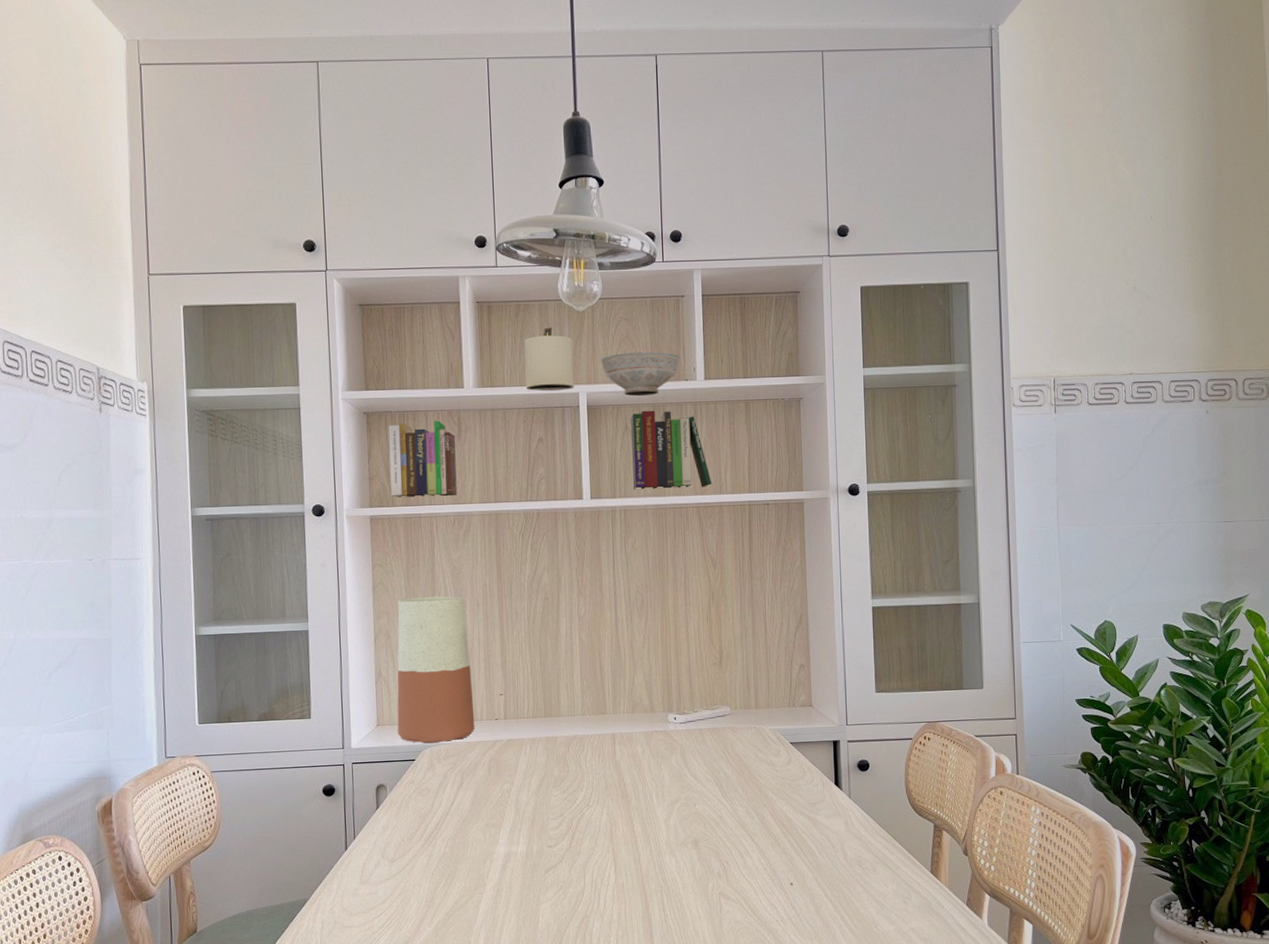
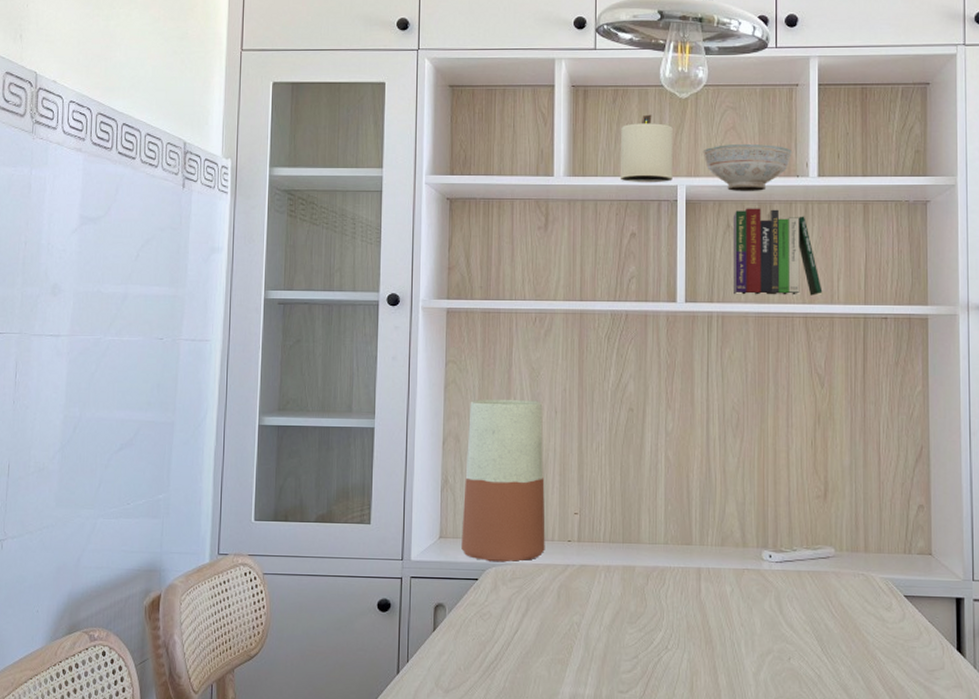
books: present [388,421,457,498] -> none [470,210,541,292]

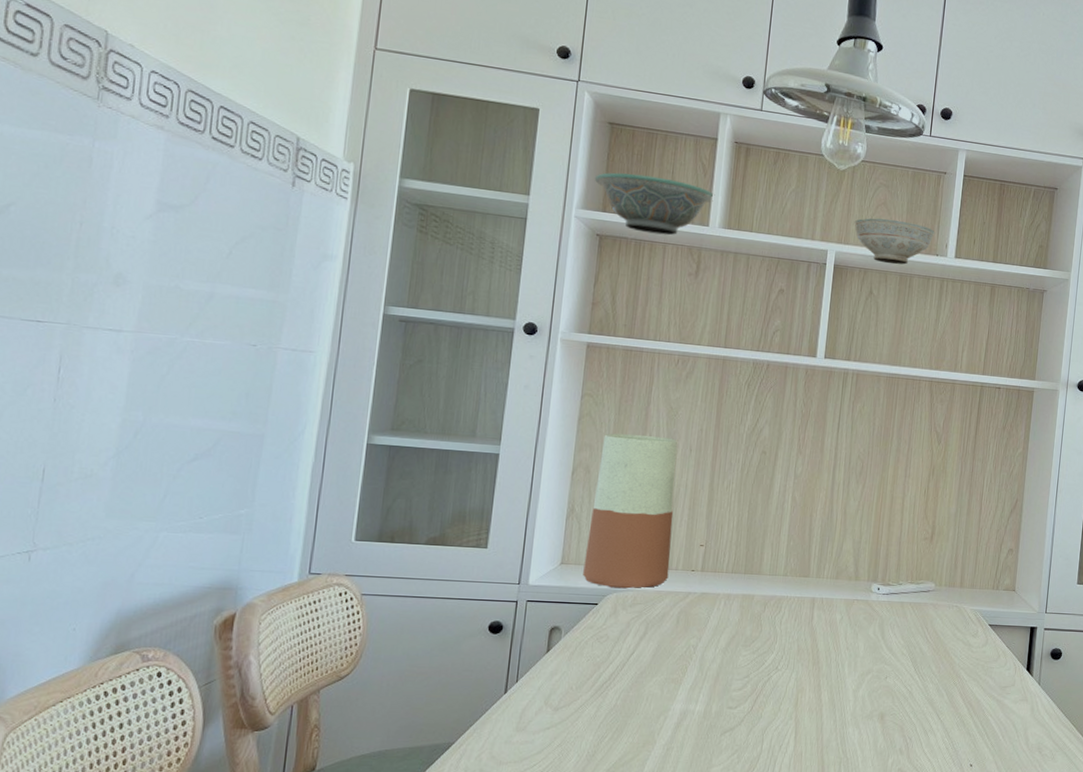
decorative bowl: none [440,133,557,191] -> present [594,172,715,236]
candle: present [620,114,674,183] -> none [773,180,830,246]
books: present [732,208,823,296] -> none [868,278,948,363]

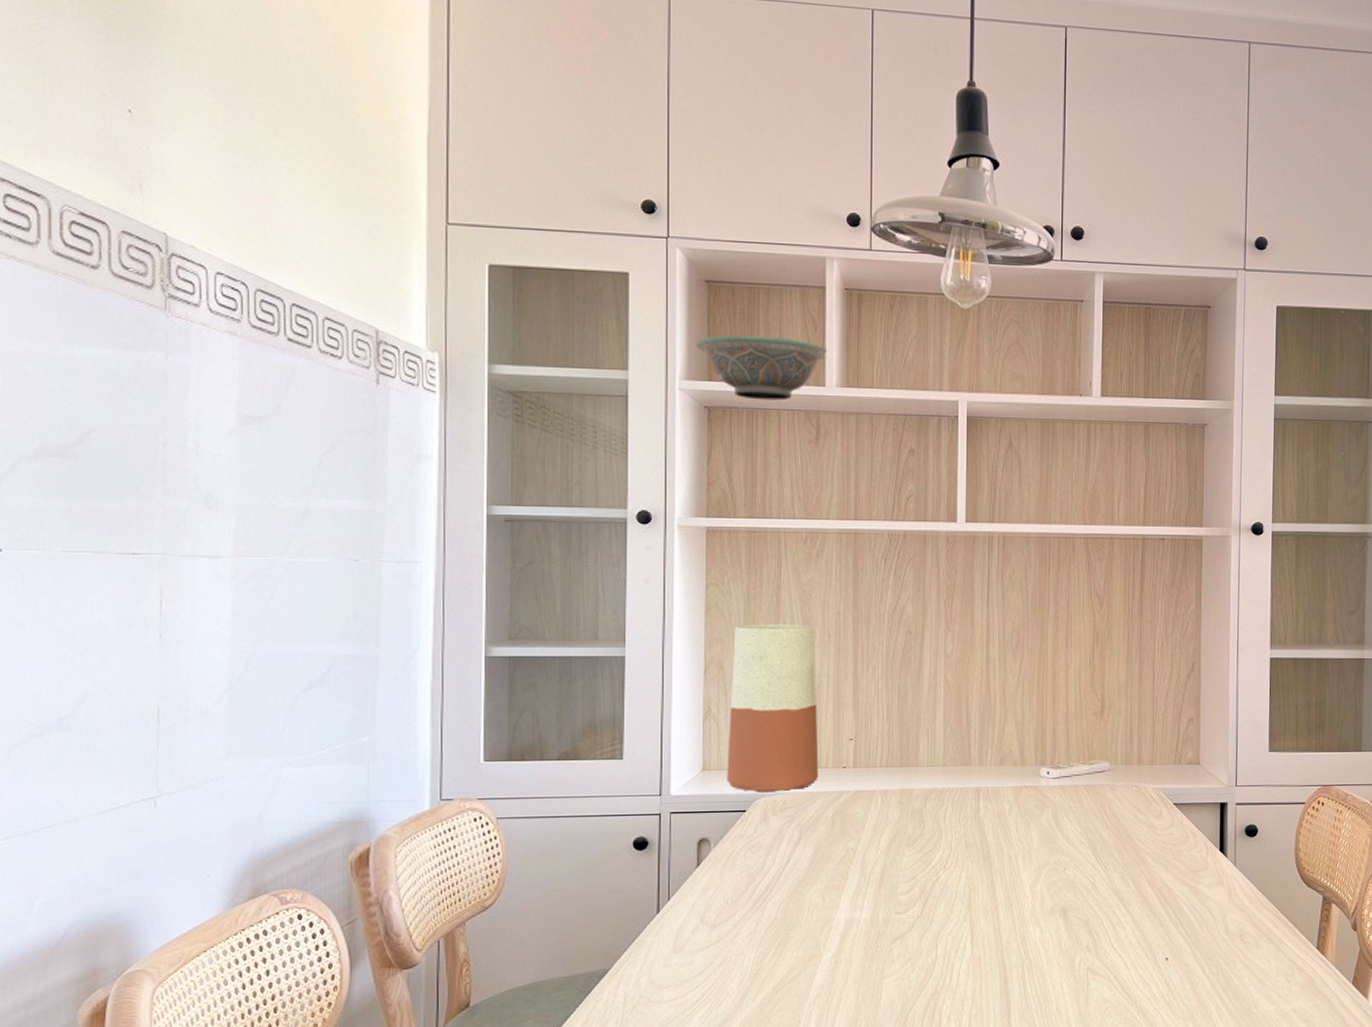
decorative bowl: present [854,218,935,265] -> none [985,359,1077,410]

